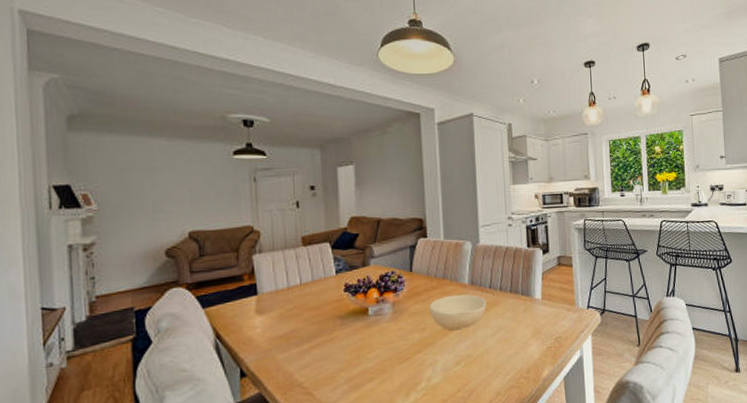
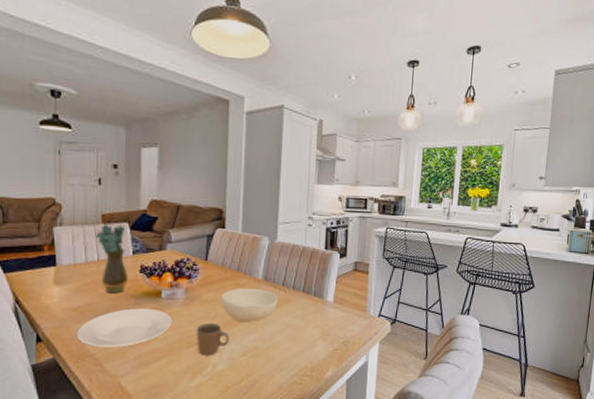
plate: none [283,327,382,376] -> present [77,308,172,348]
vase: none [297,244,333,317] -> present [96,221,128,294]
mug: none [406,334,442,369] -> present [196,322,230,355]

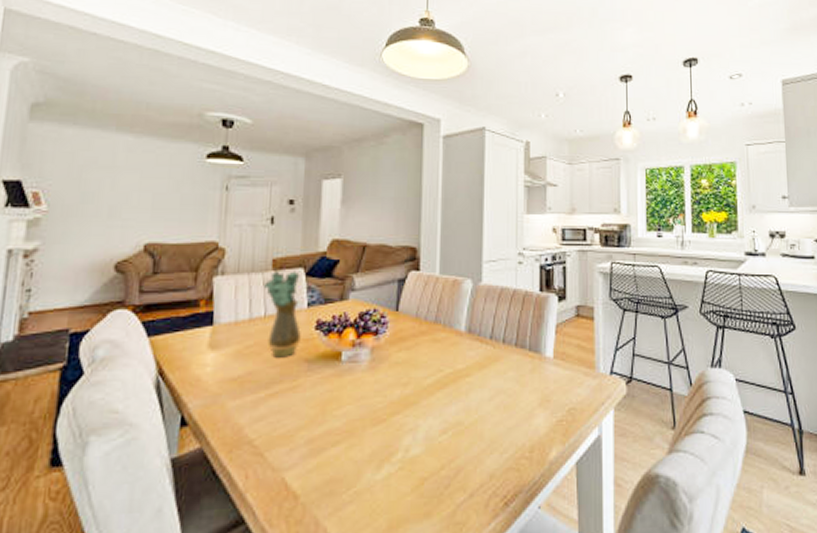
plate: present [77,308,172,348] -> none [233,375,354,431]
mug: present [196,322,230,355] -> none [383,390,426,435]
bowl: present [221,288,278,323] -> none [414,343,485,390]

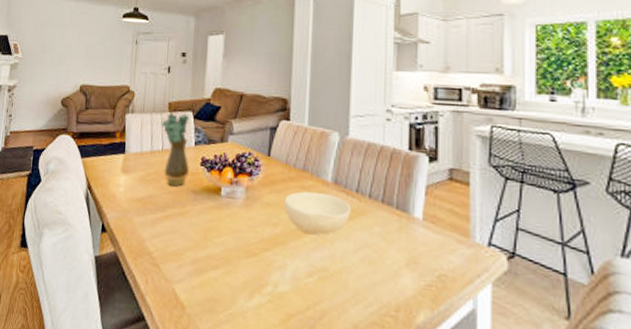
bowl: none [414,343,485,390] -> present [284,191,351,235]

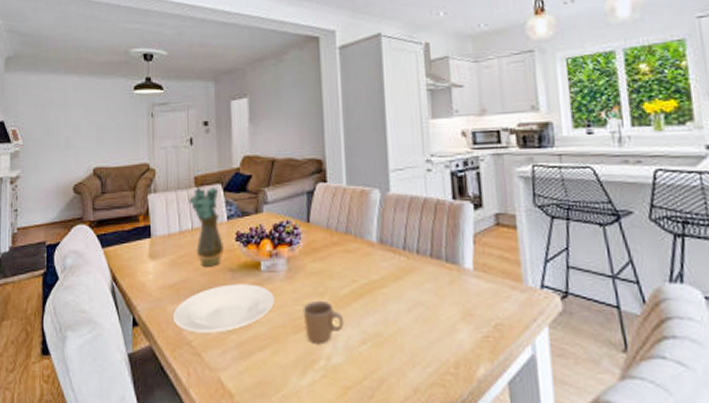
plate: none [138,204,231,248] -> present [173,284,275,333]
mug: none [255,229,294,270] -> present [303,300,344,343]
bowl: present [284,191,351,235] -> none [329,254,400,300]

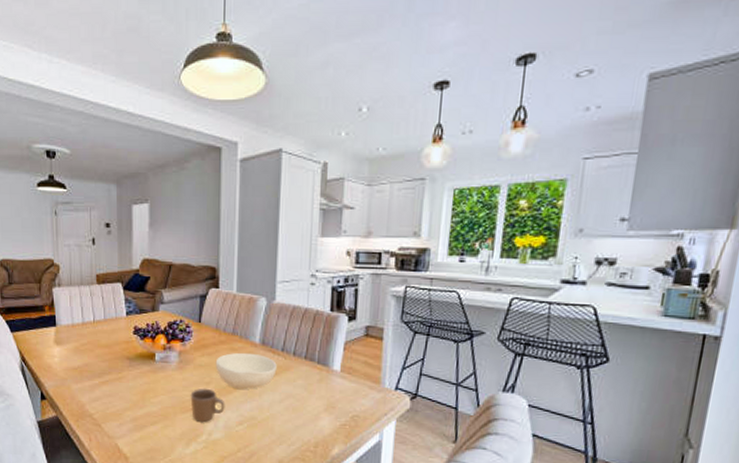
plate: present [173,284,275,333] -> none [77,370,166,409]
vase: present [189,184,224,267] -> none [91,282,122,355]
bowl: none [329,254,400,300] -> present [215,352,277,390]

